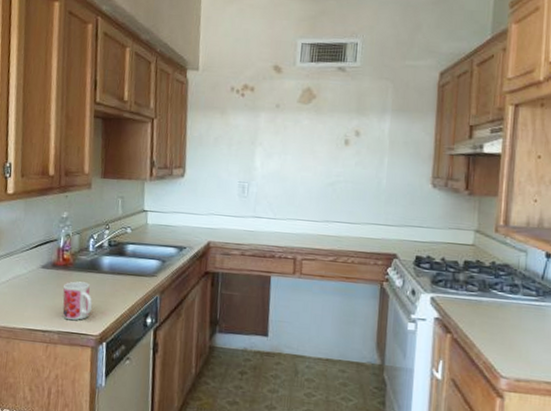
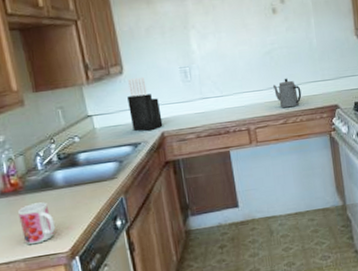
knife block: none [181,182,212,238] -> present [127,76,163,131]
teapot: none [329,214,359,246] -> present [272,78,302,108]

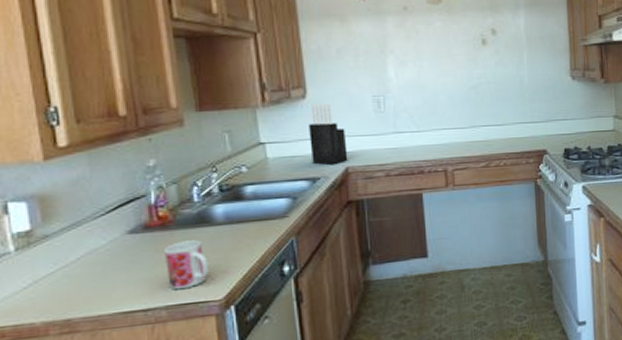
teapot: present [272,78,302,108] -> none [476,117,508,150]

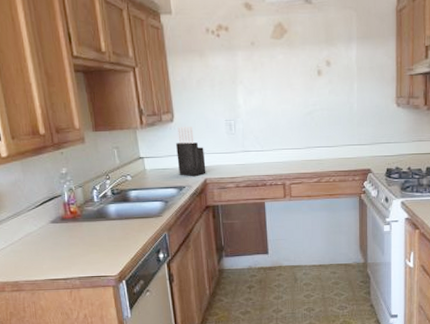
mug: present [165,240,210,290] -> none [76,230,107,266]

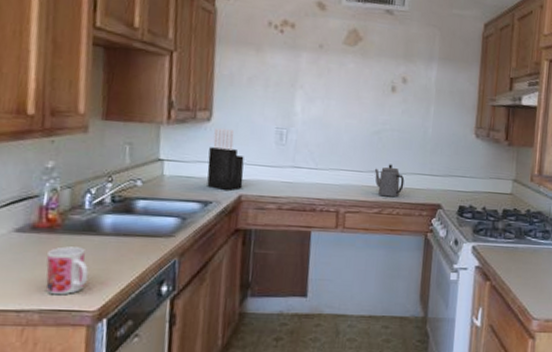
mug: none [76,230,107,266] -> present [45,246,89,295]
teapot: none [310,139,337,168] -> present [374,164,405,197]

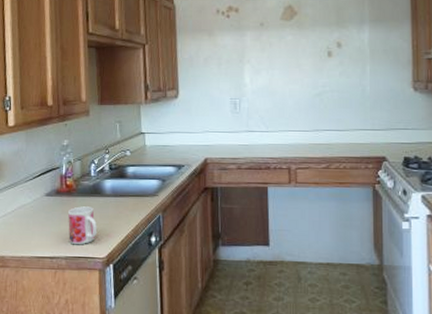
knife block: present [207,127,244,190] -> none [178,103,208,155]
teapot: present [374,164,405,197] -> none [319,122,348,153]

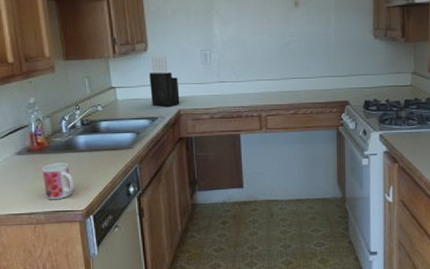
knife block: none [178,103,208,155] -> present [149,55,180,107]

